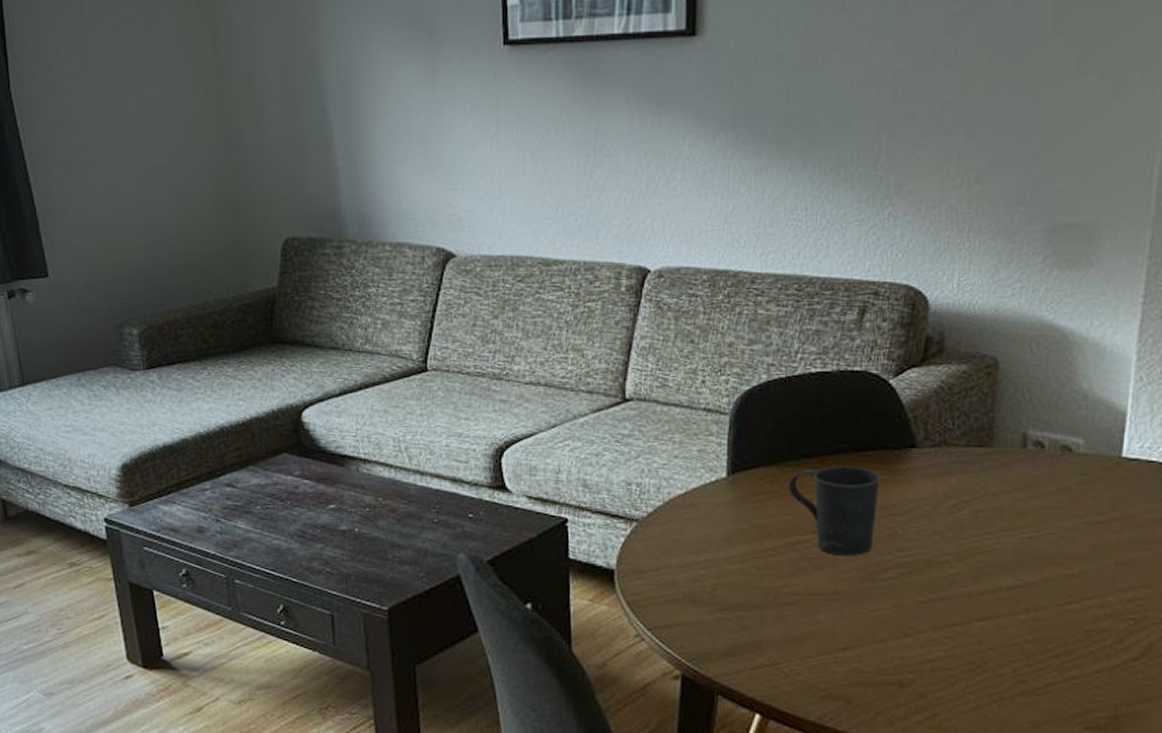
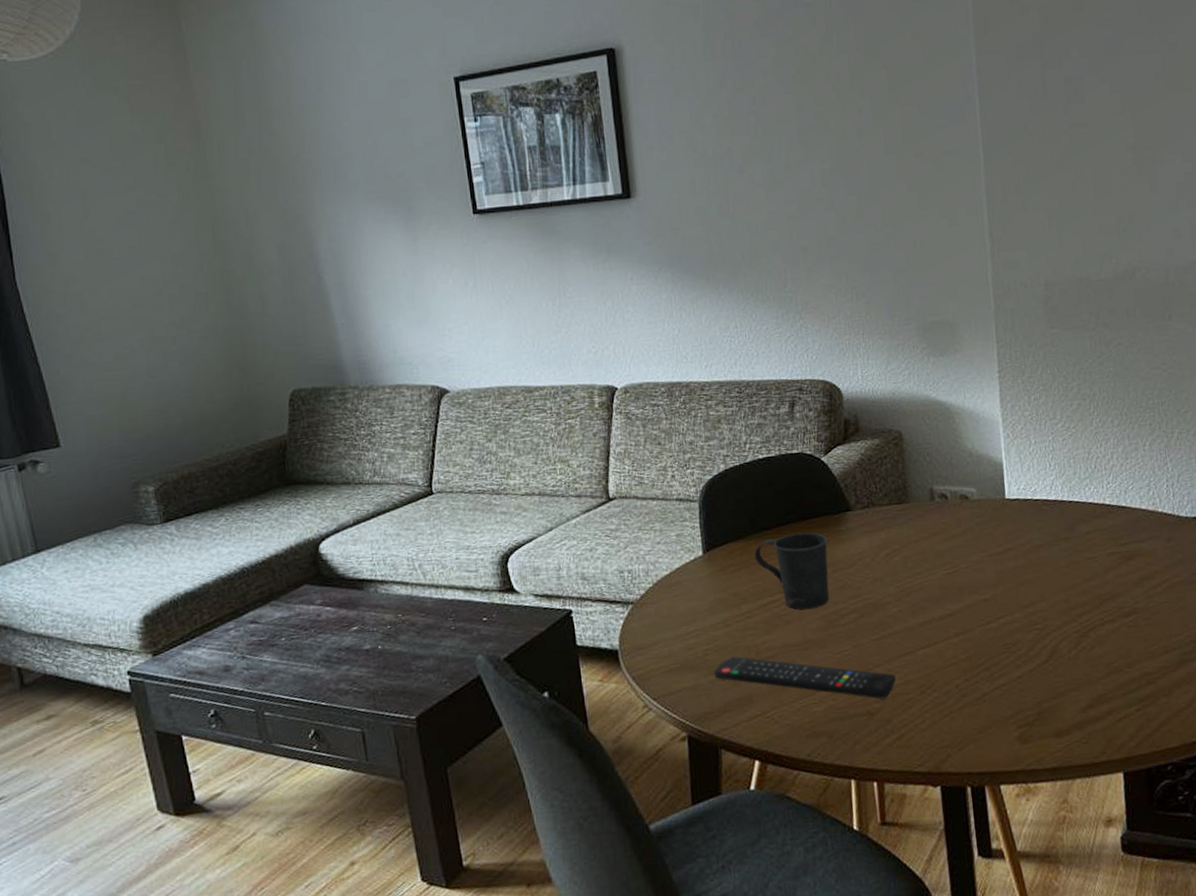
remote control: none [721,595,939,671] -> present [714,656,896,699]

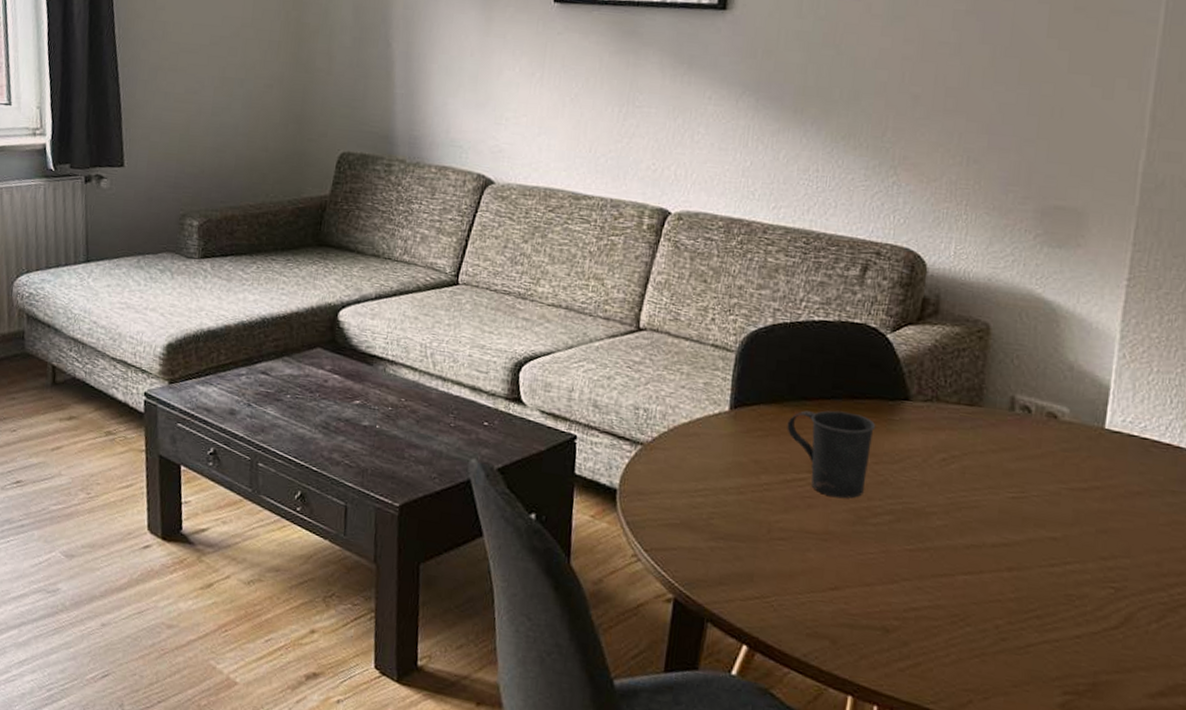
remote control: present [714,656,896,699] -> none [716,527,924,618]

